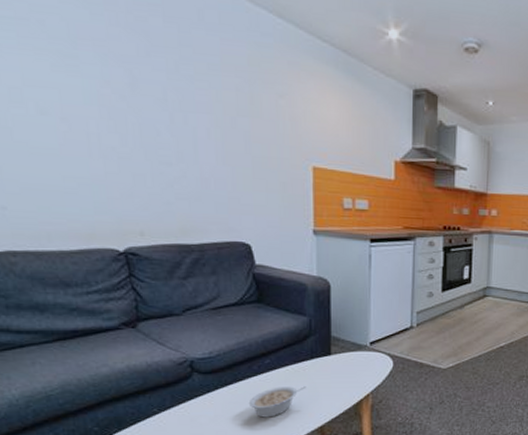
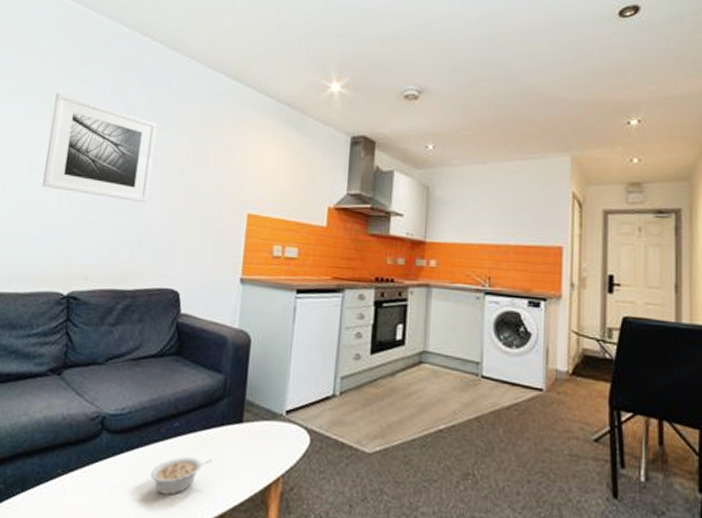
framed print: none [51,17,199,155] -> present [41,92,158,204]

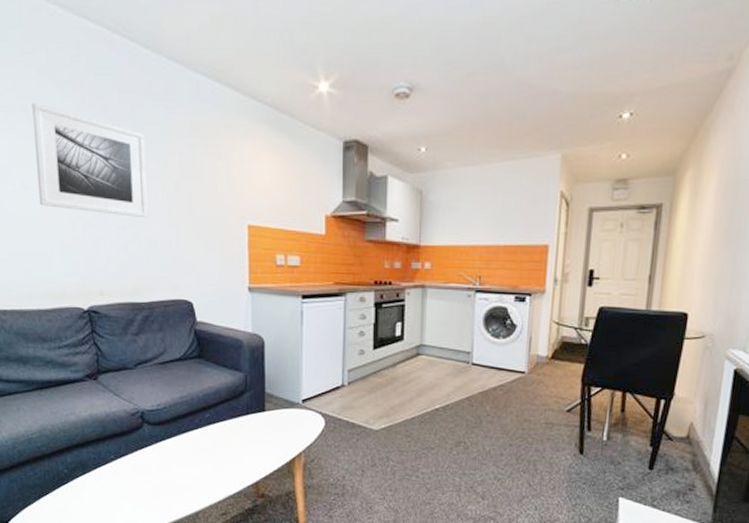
legume: present [150,456,213,495] -> none [191,440,243,470]

